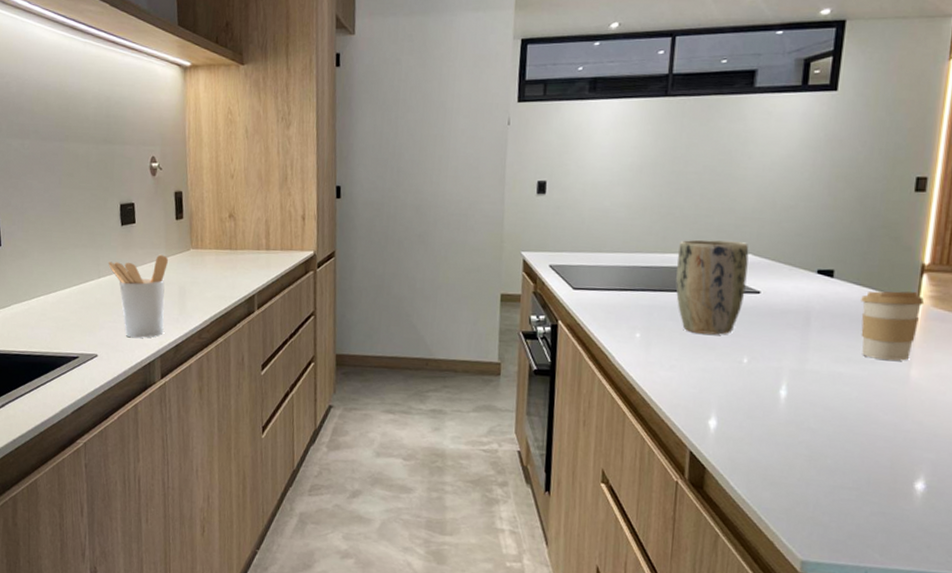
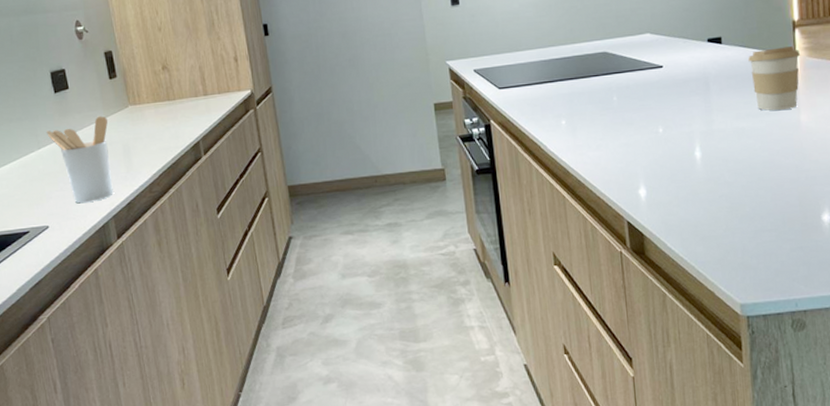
plant pot: present [676,239,749,335] -> none [585,23,650,112]

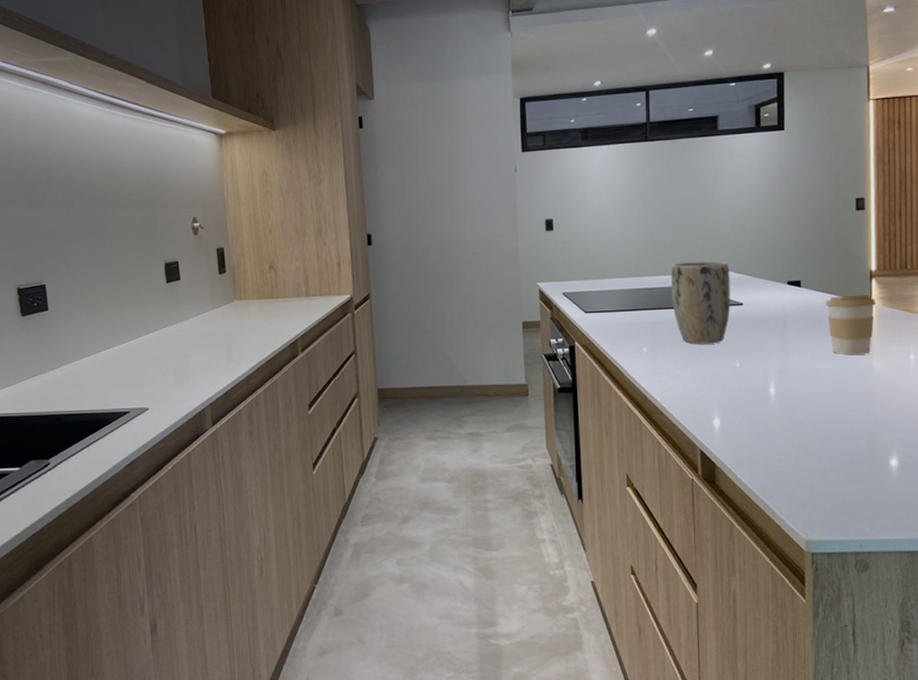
utensil holder: present [47,116,114,203] -> none [156,308,213,389]
plant pot: none [585,23,650,112] -> present [670,261,731,344]

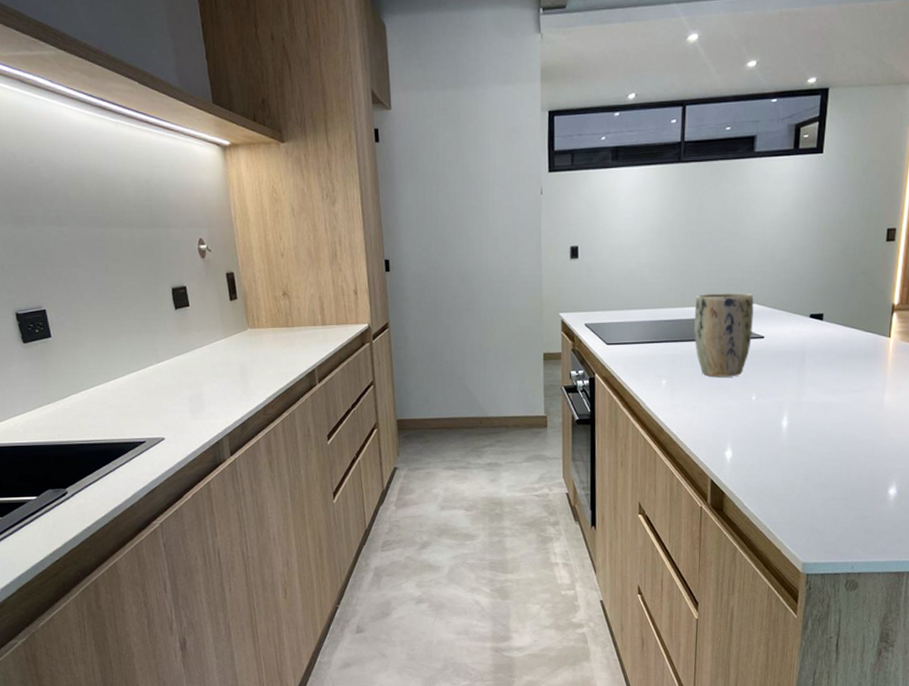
coffee cup: present [825,294,877,354] -> none [845,328,895,388]

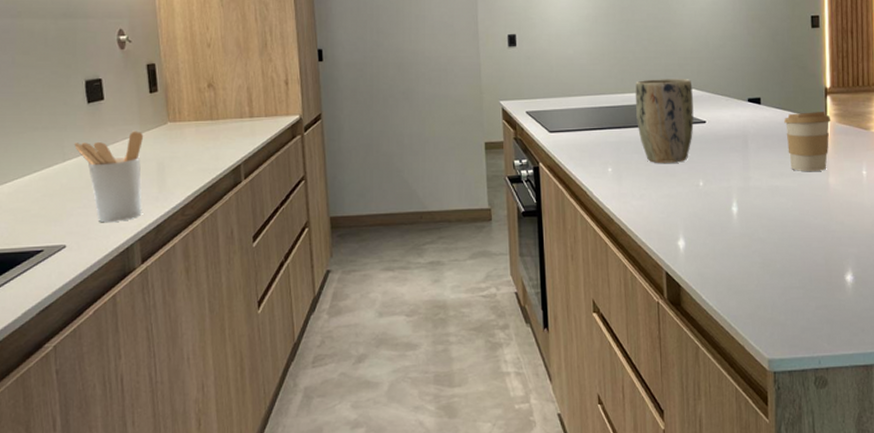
utensil holder: none [166,336,229,419] -> present [74,131,143,223]
coffee cup: none [845,328,895,388] -> present [784,111,831,171]

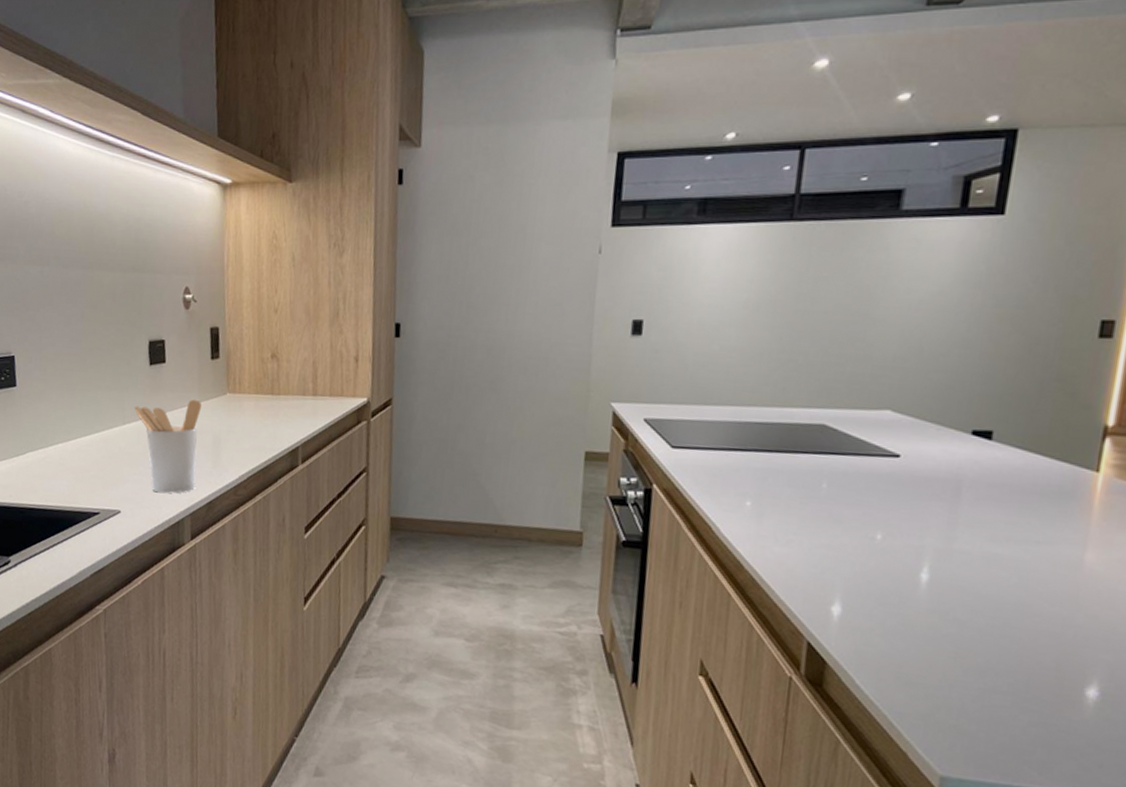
plant pot: present [634,78,694,163] -> none [796,391,888,506]
coffee cup: present [784,111,831,171] -> none [1024,457,1106,542]

